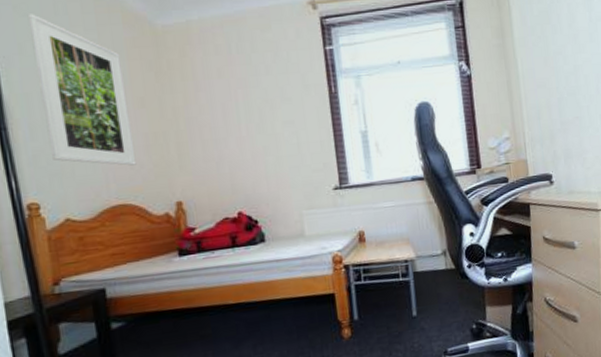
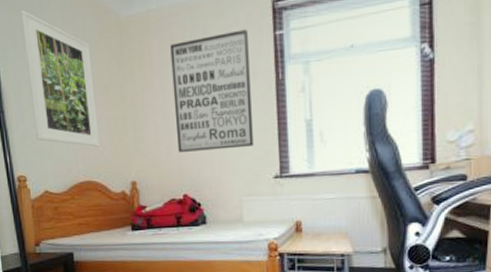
wall art: none [215,44,310,168] -> present [170,29,253,152]

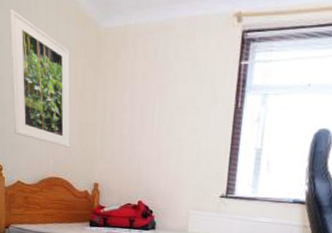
wall art: present [170,29,253,152] -> none [139,55,216,167]

